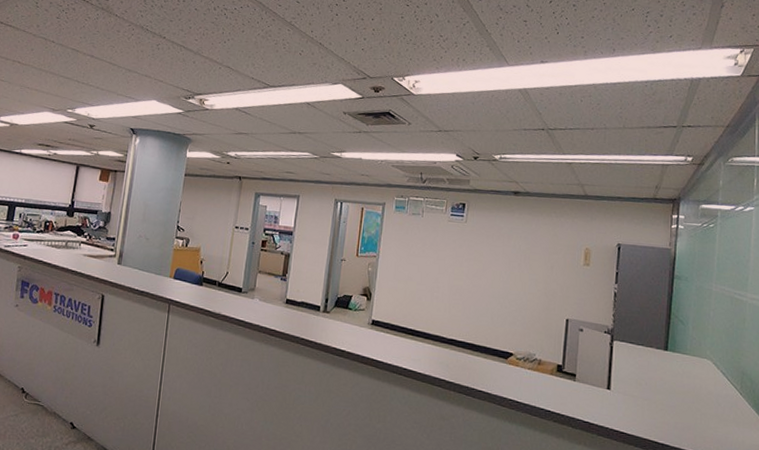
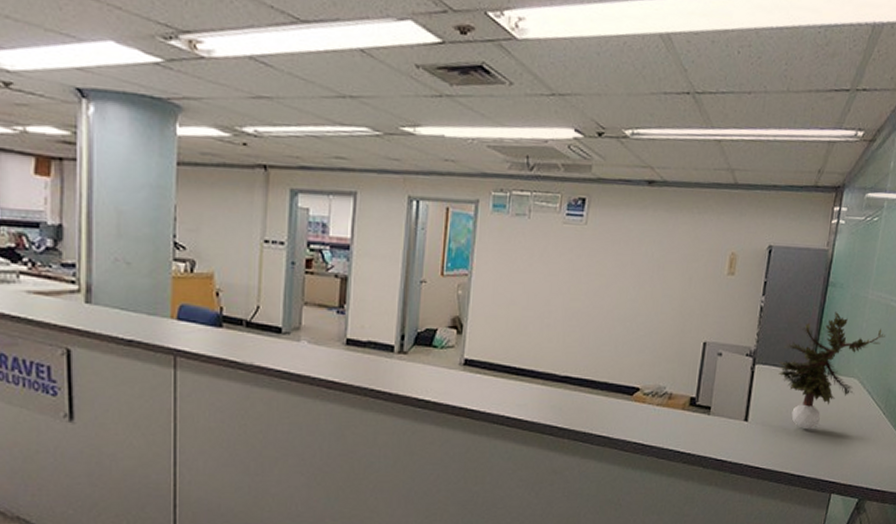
potted plant: none [635,301,733,402] -> present [778,312,885,429]

